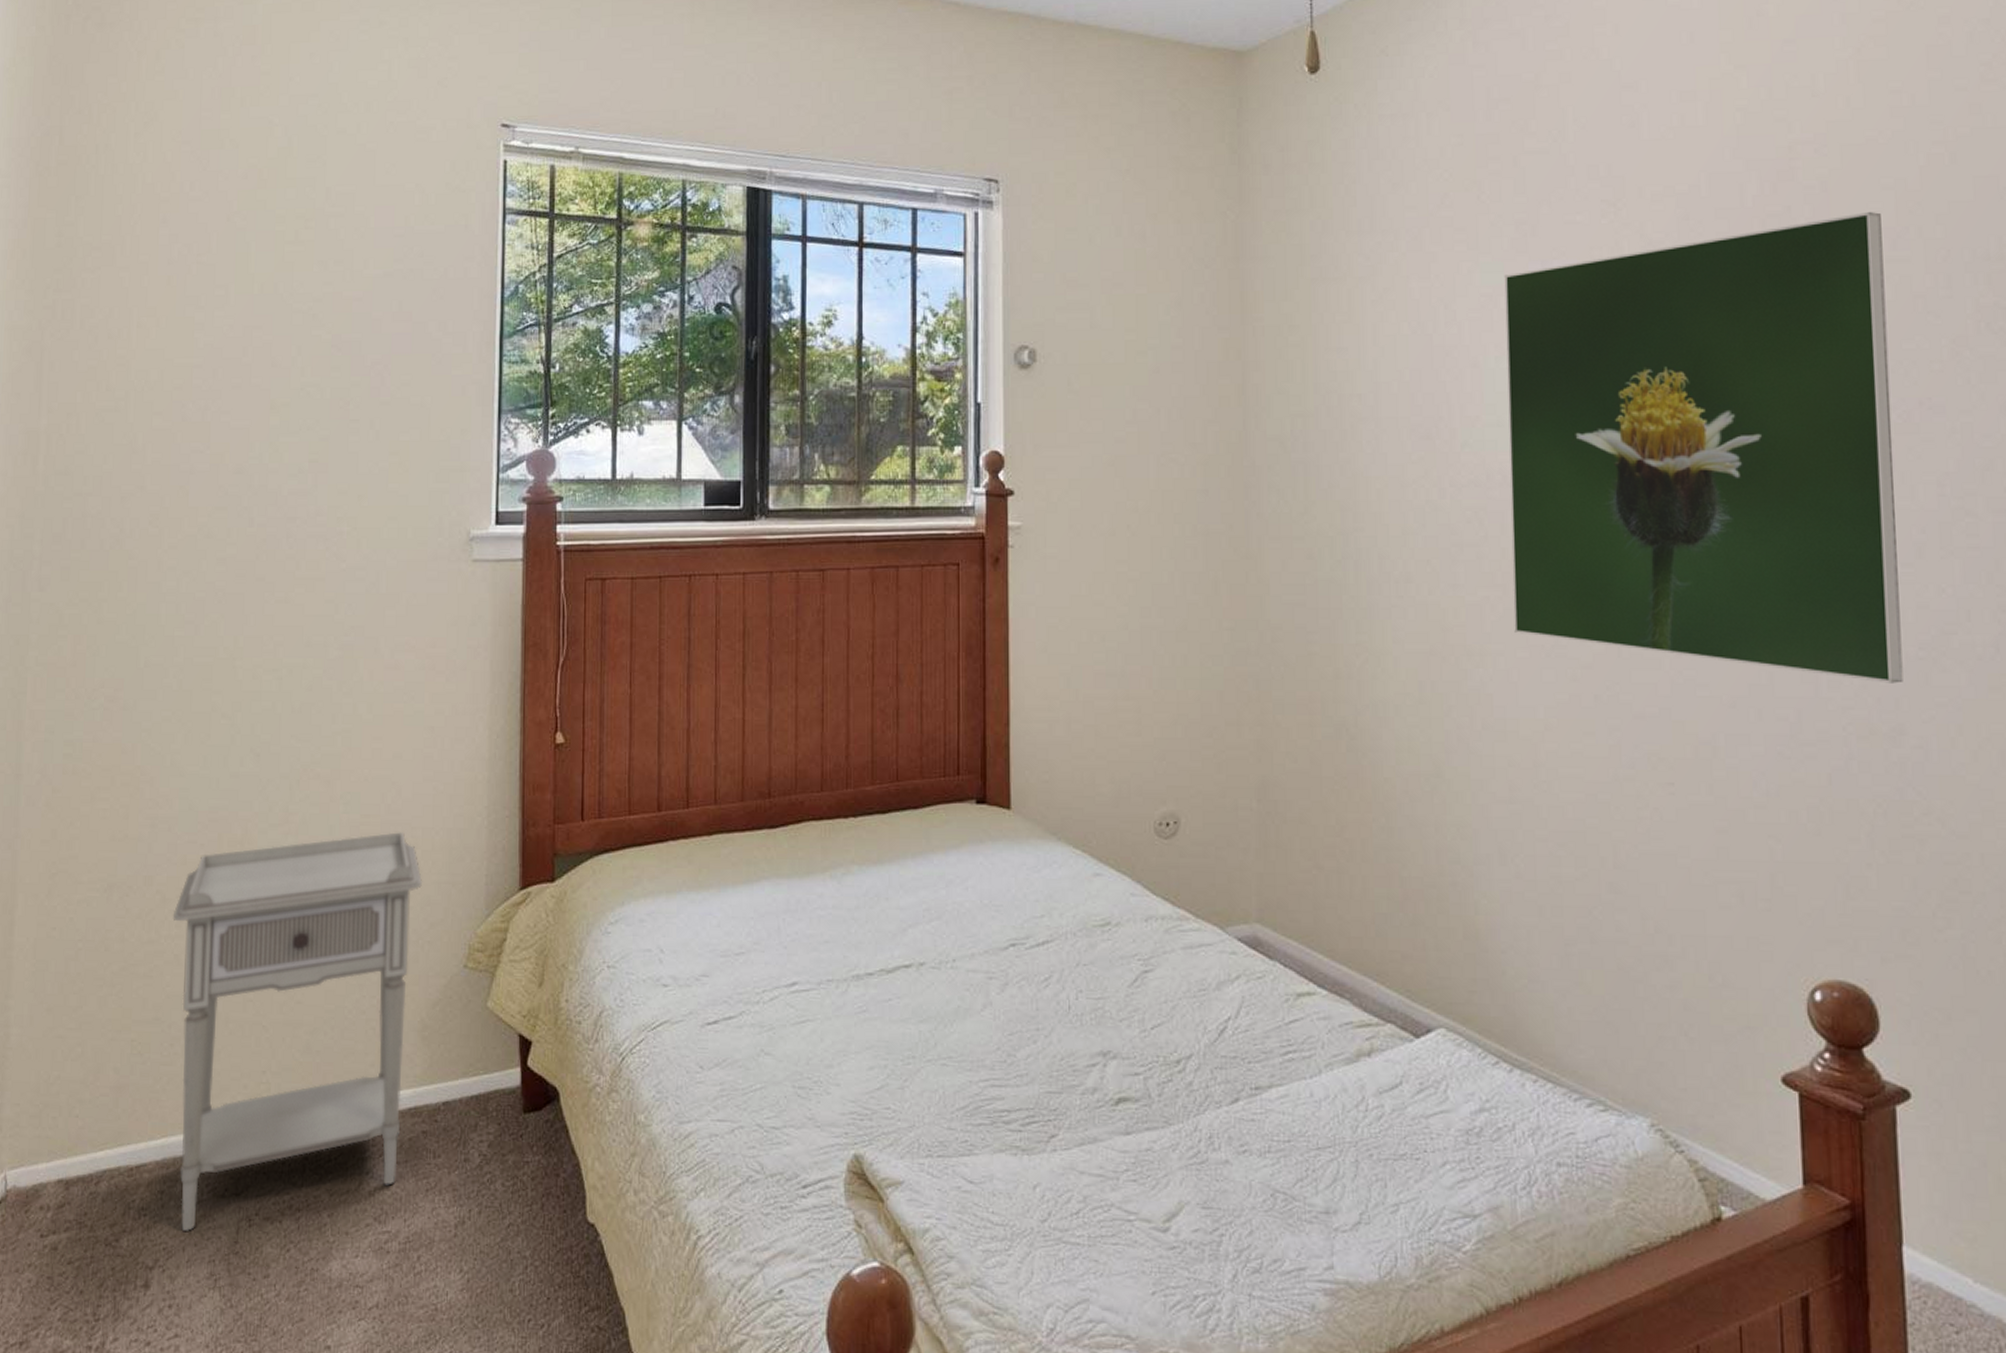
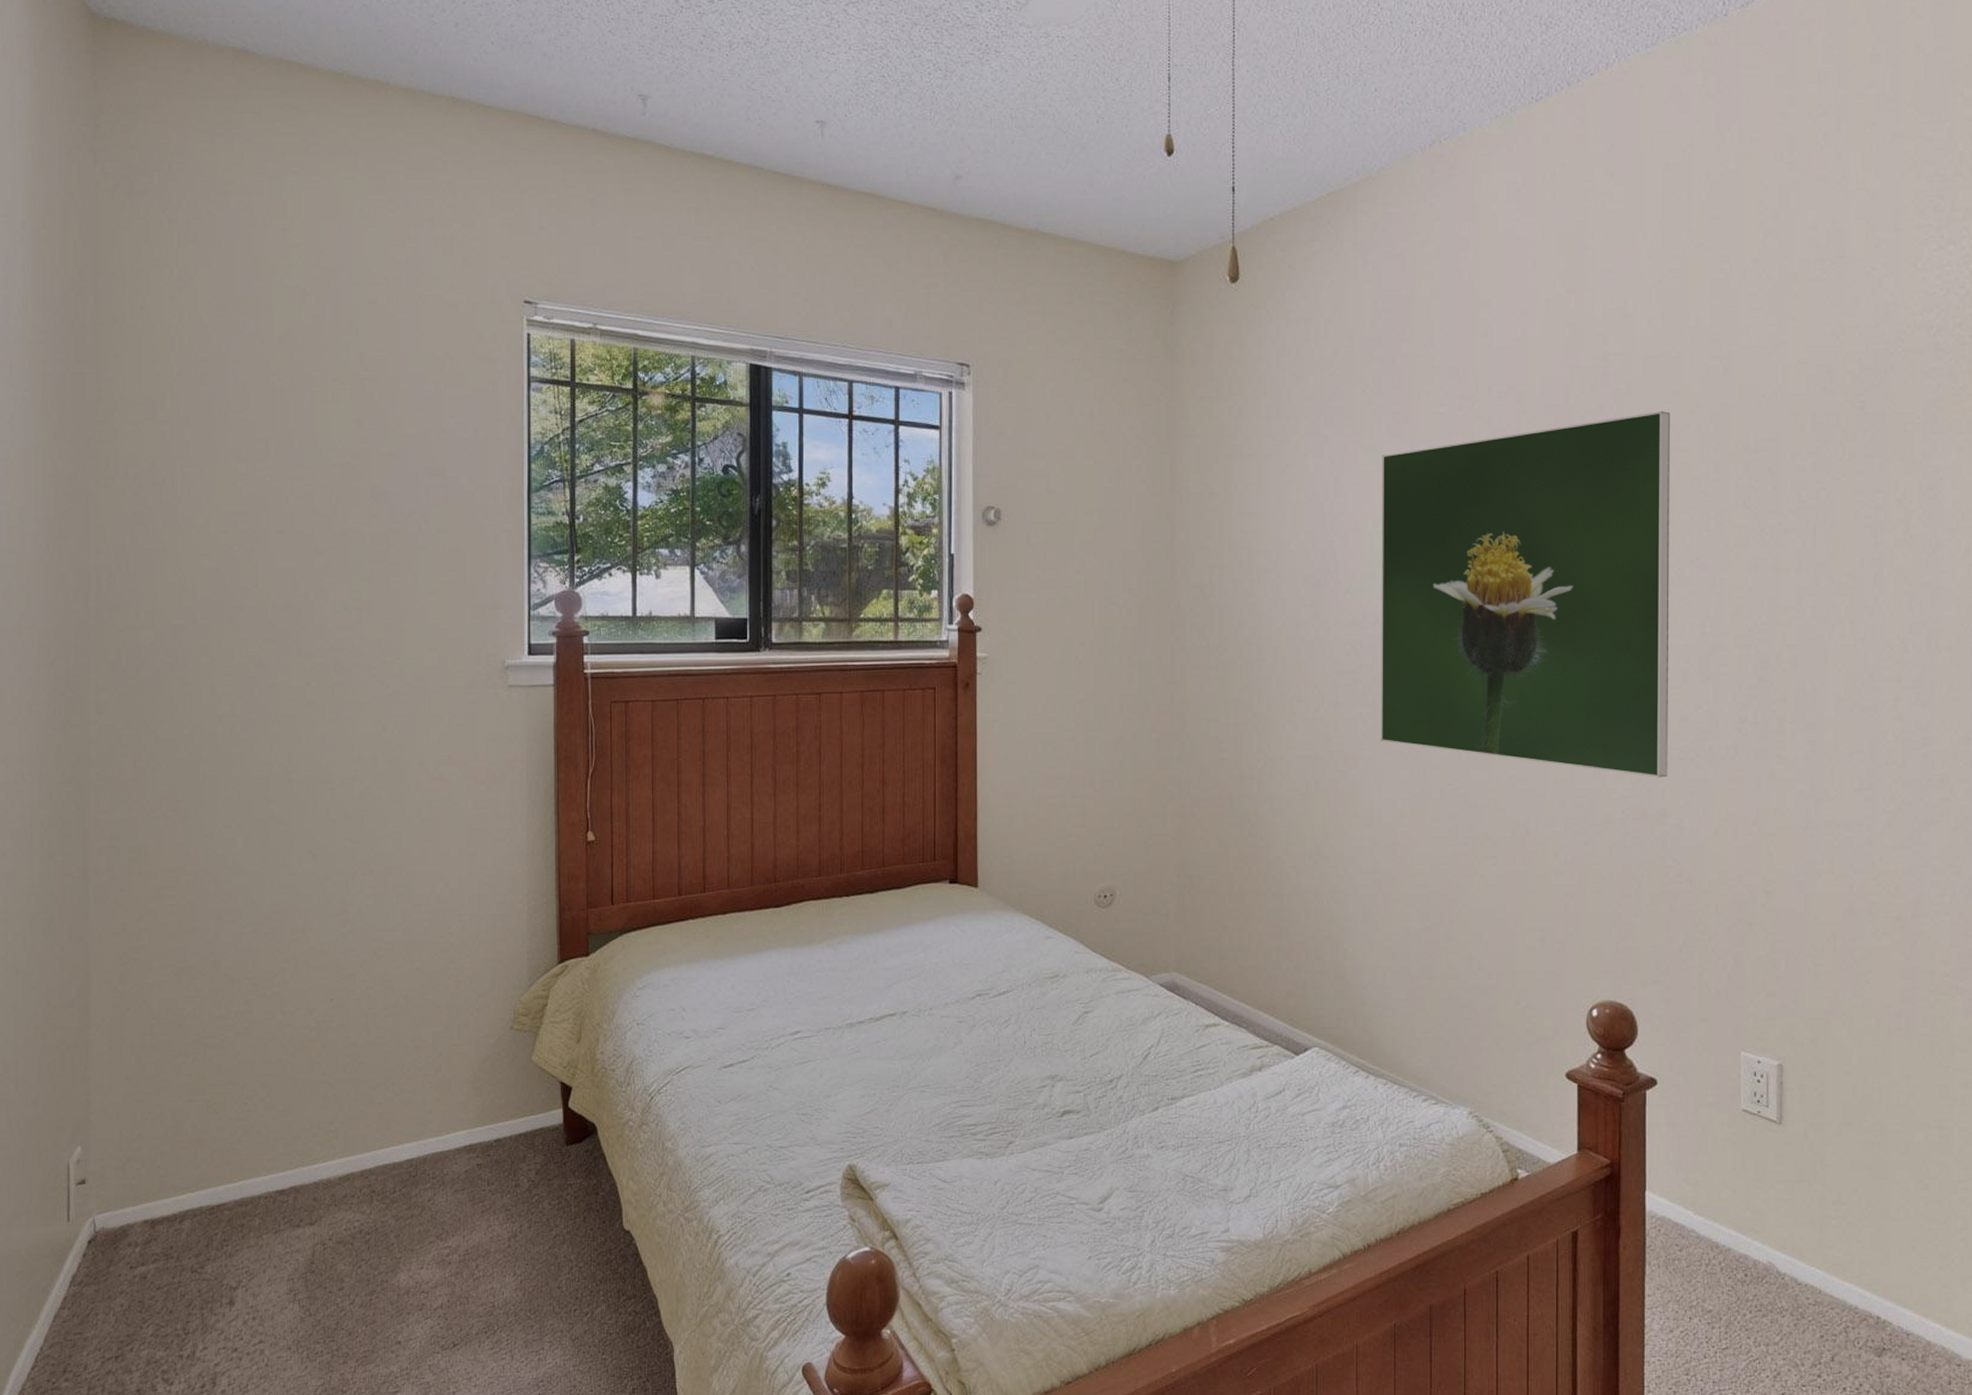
nightstand: present [172,832,423,1231] -> none [241,918,471,1256]

